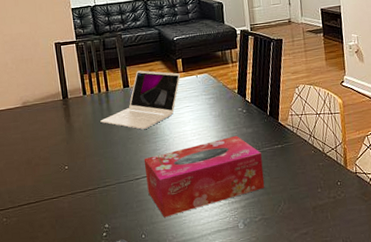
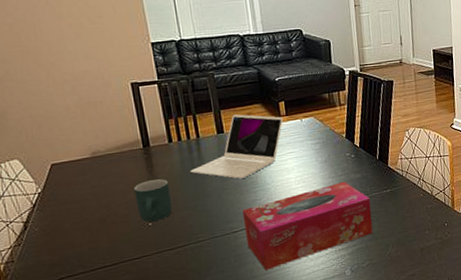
mug: none [54,127,85,166] -> present [134,179,173,222]

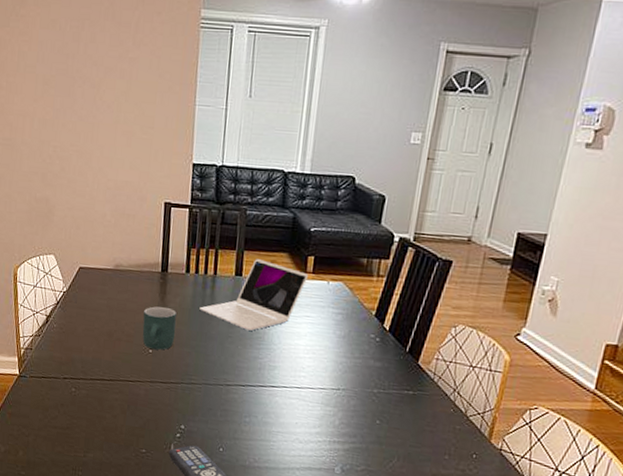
tissue box: present [242,181,373,270] -> none [237,363,385,437]

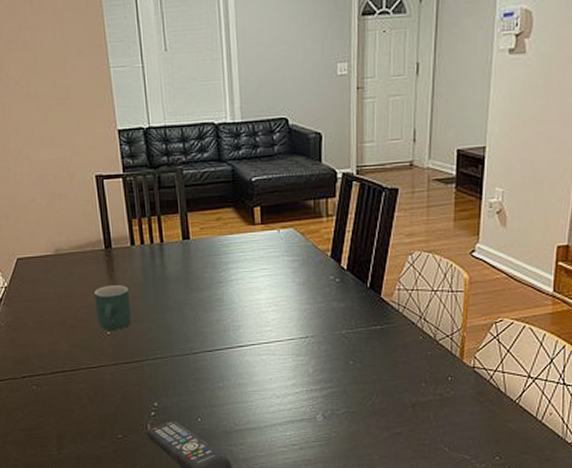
laptop: present [199,259,309,331] -> none [152,218,258,294]

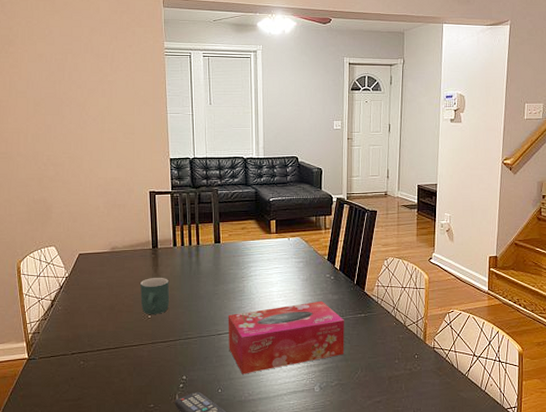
tissue box: none [204,310,354,401] -> present [228,300,345,374]

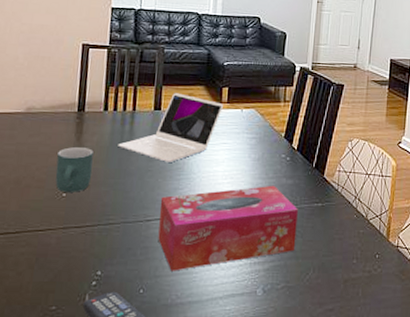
laptop: none [188,228,273,286] -> present [118,93,224,162]

